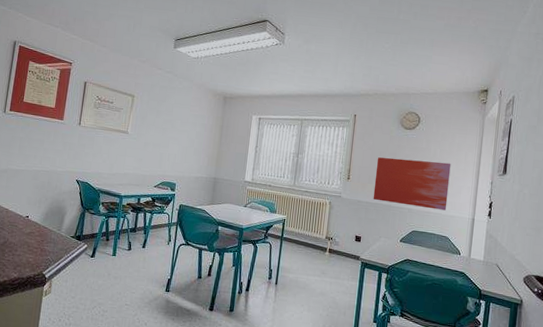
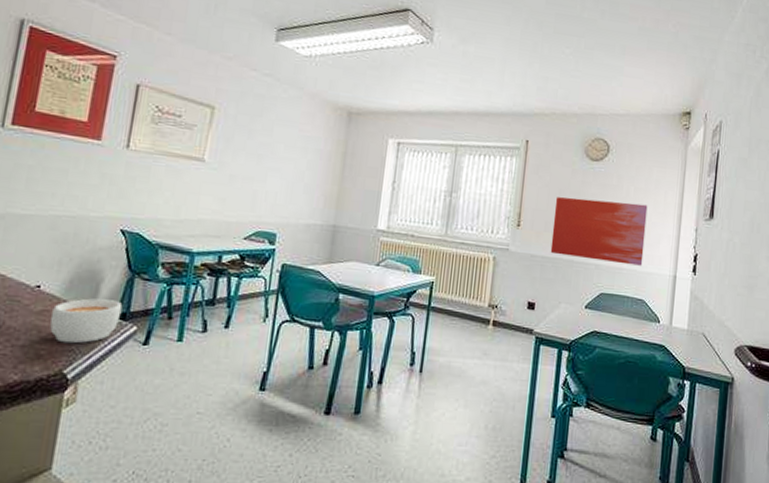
coffee cup: none [35,225,78,255] -> present [50,298,123,344]

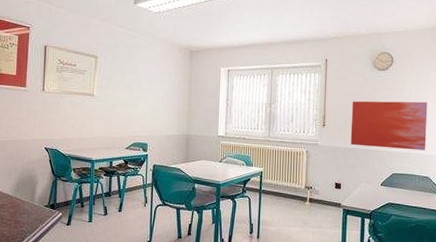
coffee cup: present [50,298,123,344] -> none [8,195,52,226]

